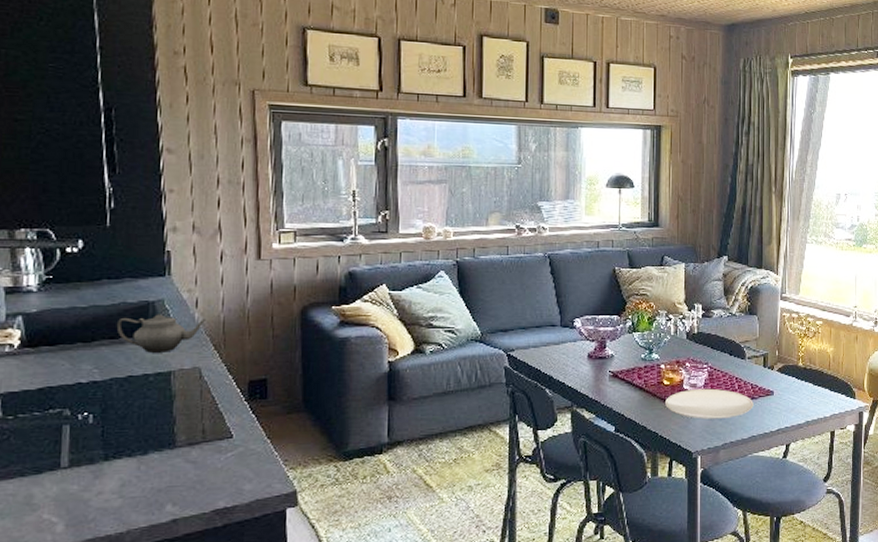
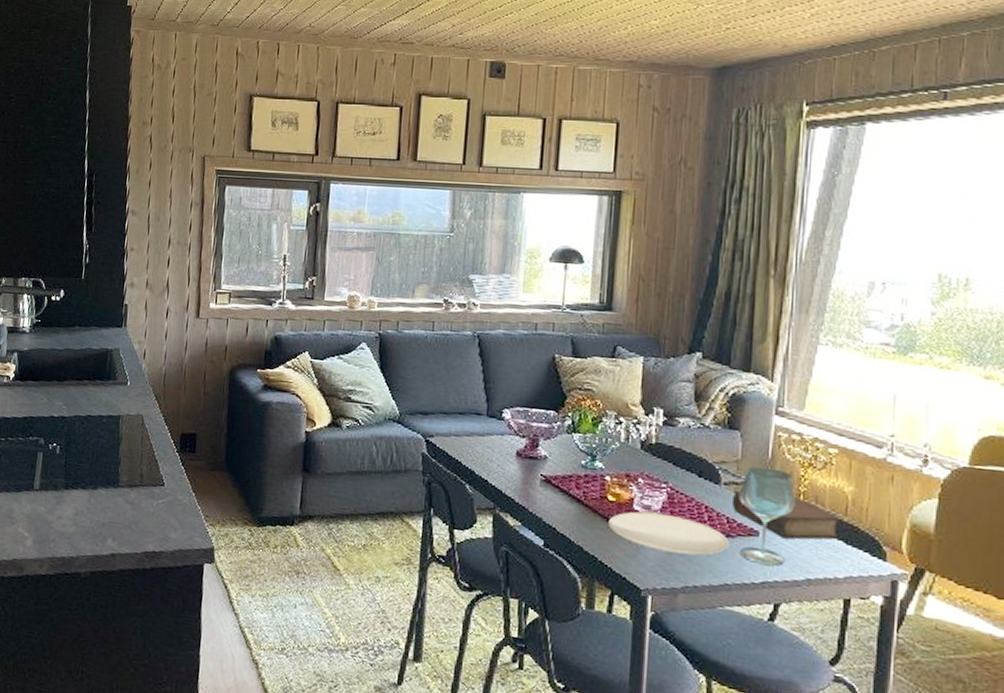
teapot: present [116,314,207,353] -> none [82,361,151,398]
book: none [754,360,826,394] -> present [731,490,840,540]
wine glass: none [758,341,797,416] -> present [738,466,796,566]

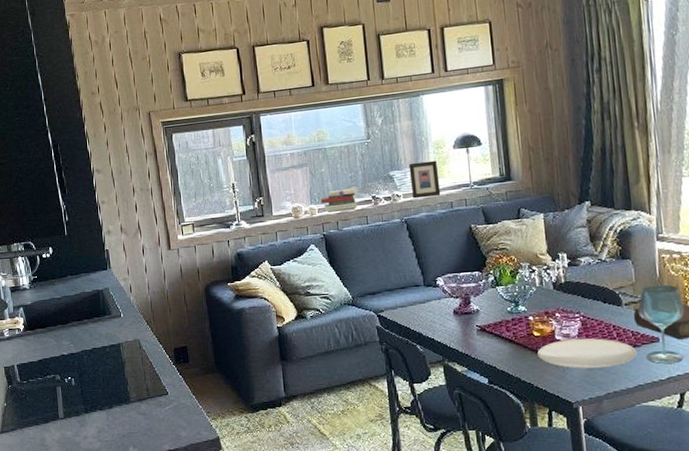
books: none [382,284,426,311] -> present [320,188,358,213]
picture frame: none [491,269,527,314] -> present [408,160,441,199]

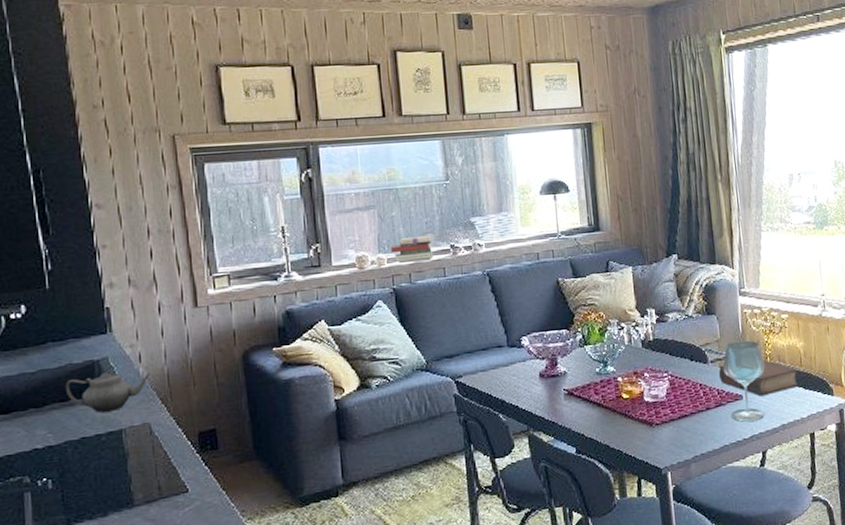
teapot: none [80,299,139,330] -> present [65,372,151,413]
picture frame: present [408,160,441,199] -> none [491,207,527,249]
plate: present [538,338,637,370] -> none [626,398,722,433]

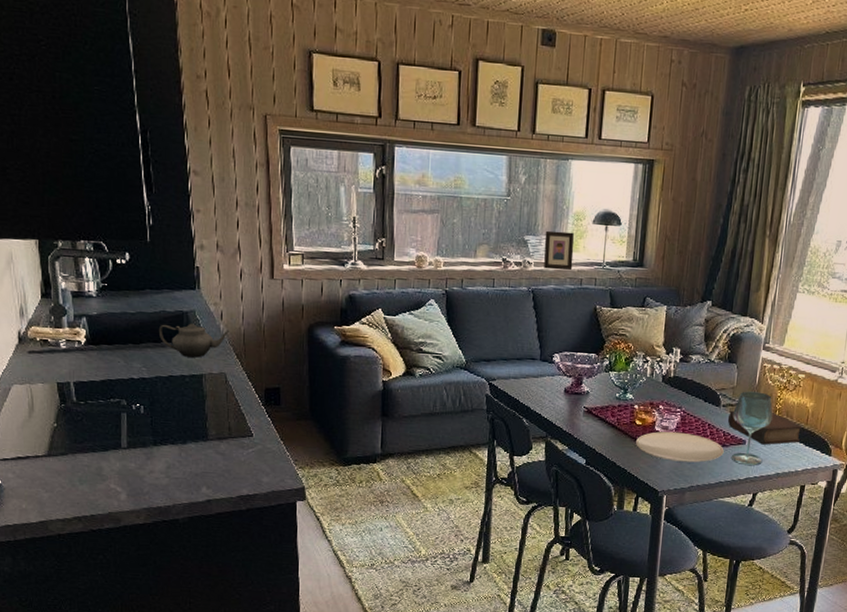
books: present [390,235,434,263] -> none [447,244,487,270]
picture frame: none [491,207,527,249] -> present [544,230,574,271]
plate: none [626,398,722,433] -> present [636,431,724,463]

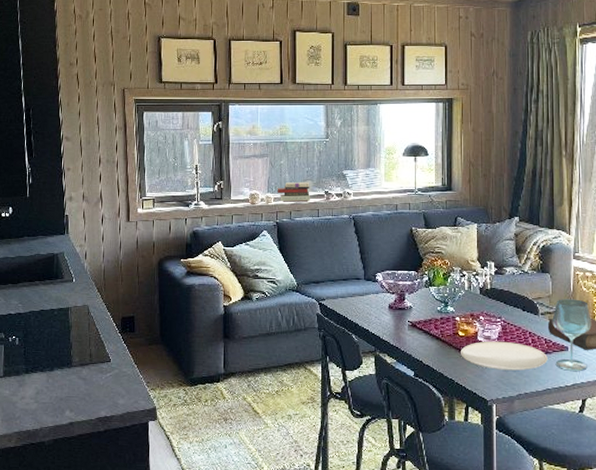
teapot: present [158,323,230,358] -> none [33,263,93,293]
books: none [447,244,487,270] -> present [277,181,311,202]
picture frame: present [544,230,574,271] -> none [361,165,388,198]

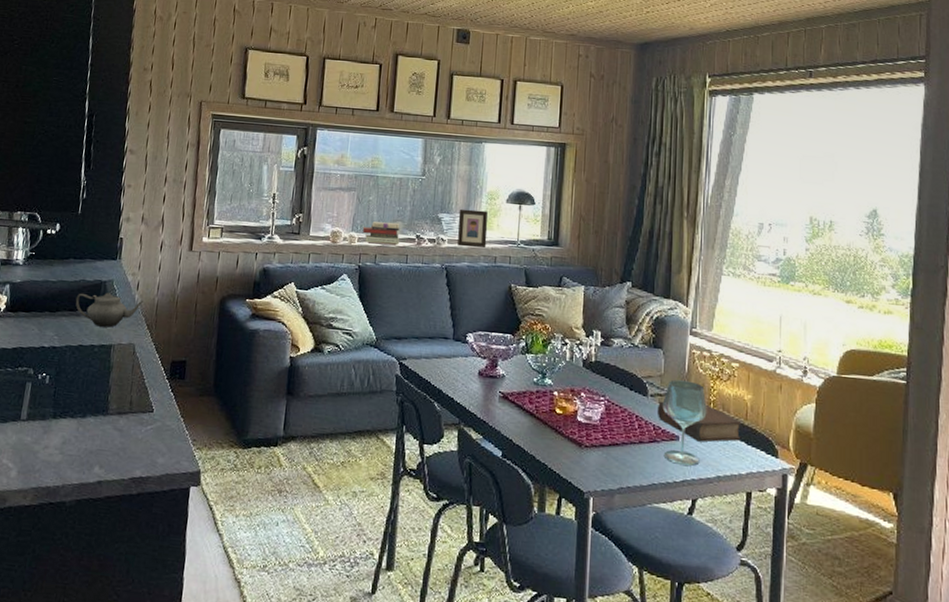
teapot: none [33,263,93,293] -> present [75,292,144,327]
picture frame: none [361,165,388,198] -> present [457,208,488,249]
plate: present [461,341,548,371] -> none [557,422,655,461]

